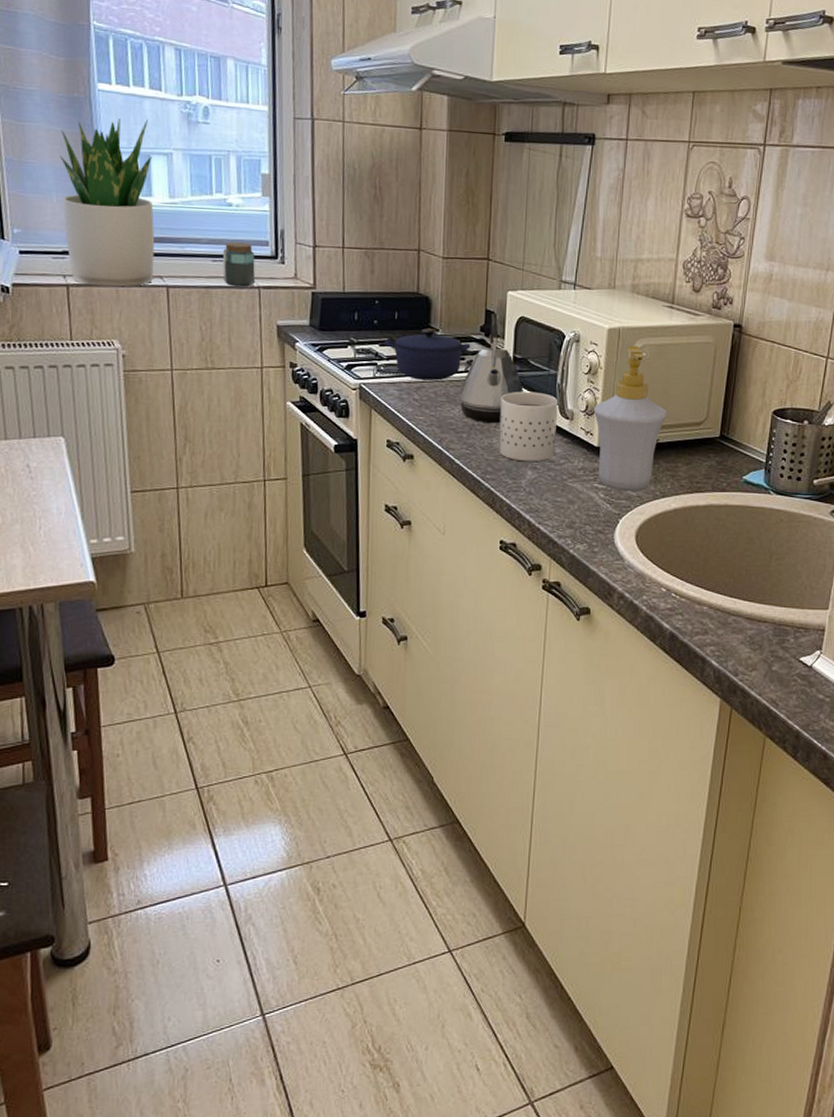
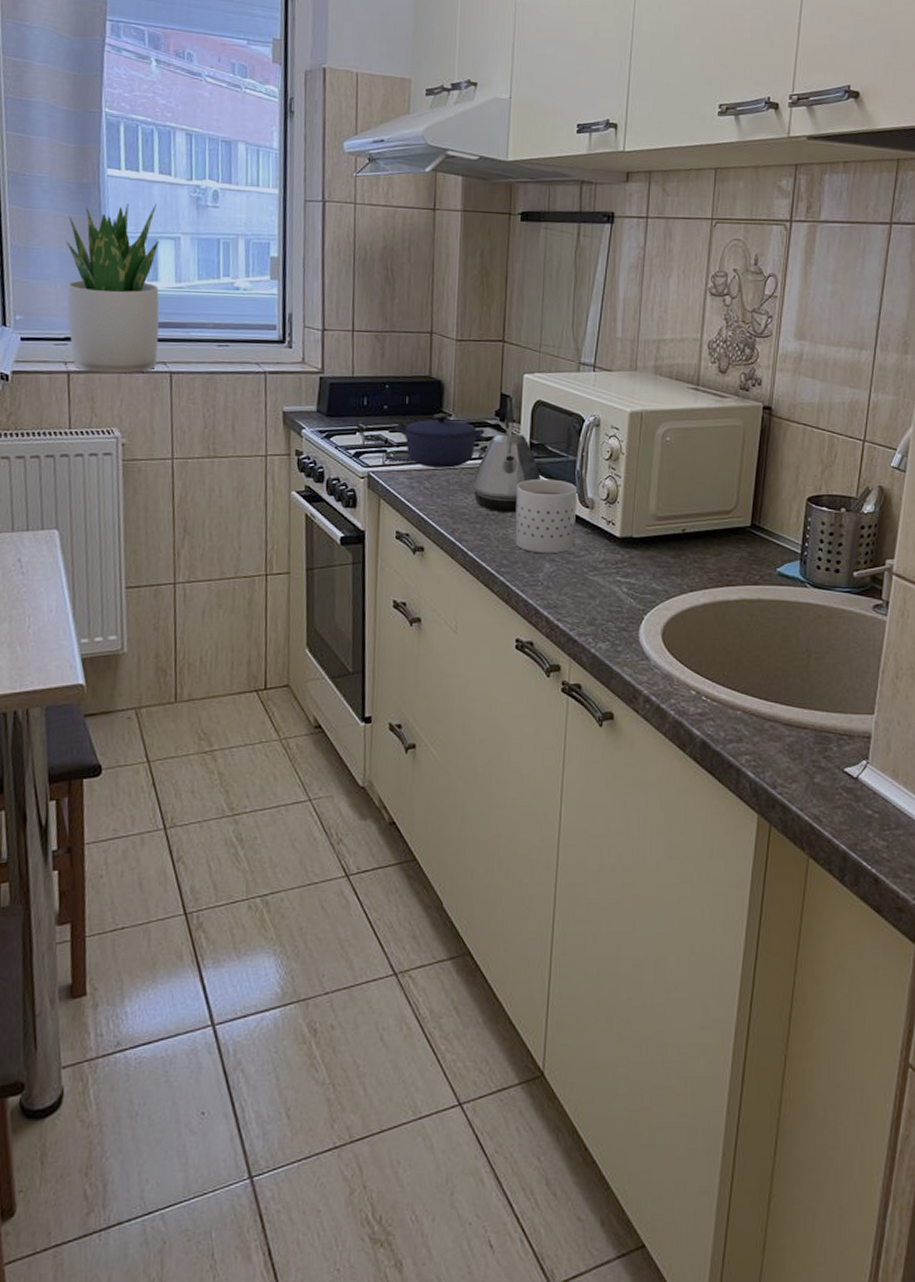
peanut butter: present [223,242,255,287] -> none [228,326,262,372]
soap bottle: present [593,345,666,492] -> none [615,429,693,586]

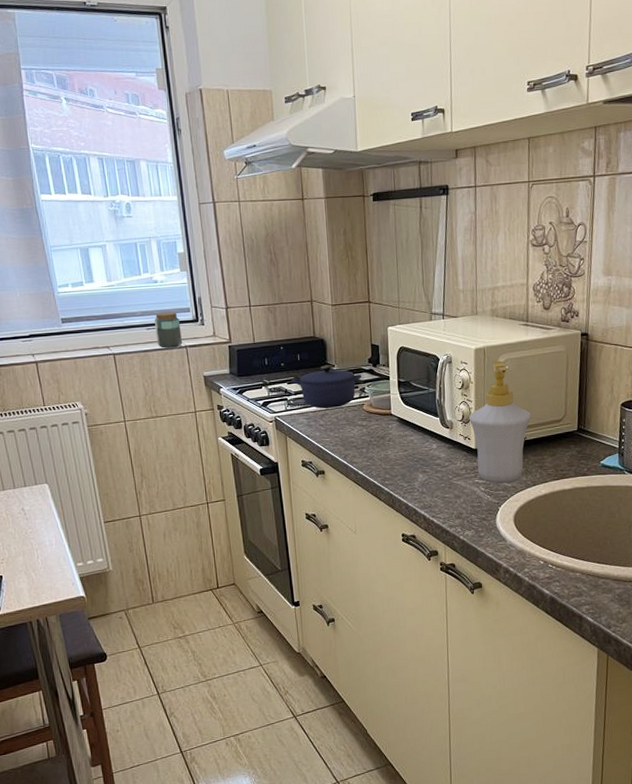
planter: present [66,203,160,375] -> none [17,219,102,361]
peanut butter: none [228,326,262,372] -> present [155,311,182,348]
kettle: present [472,397,541,513] -> none [356,347,409,439]
mug: present [515,478,578,553] -> none [391,408,440,467]
soap bottle: none [615,429,693,586] -> present [468,360,531,484]

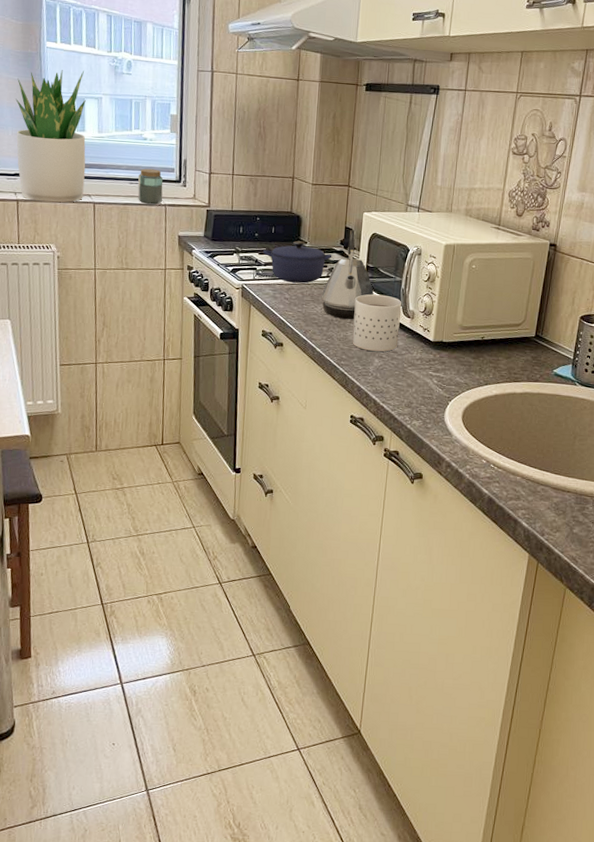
planter: none [17,219,102,361] -> present [16,70,86,203]
kettle: none [356,347,409,439] -> present [321,230,374,320]
mug: none [391,408,440,467] -> present [352,294,402,352]
soap bottle: present [468,360,531,484] -> none [430,259,491,380]

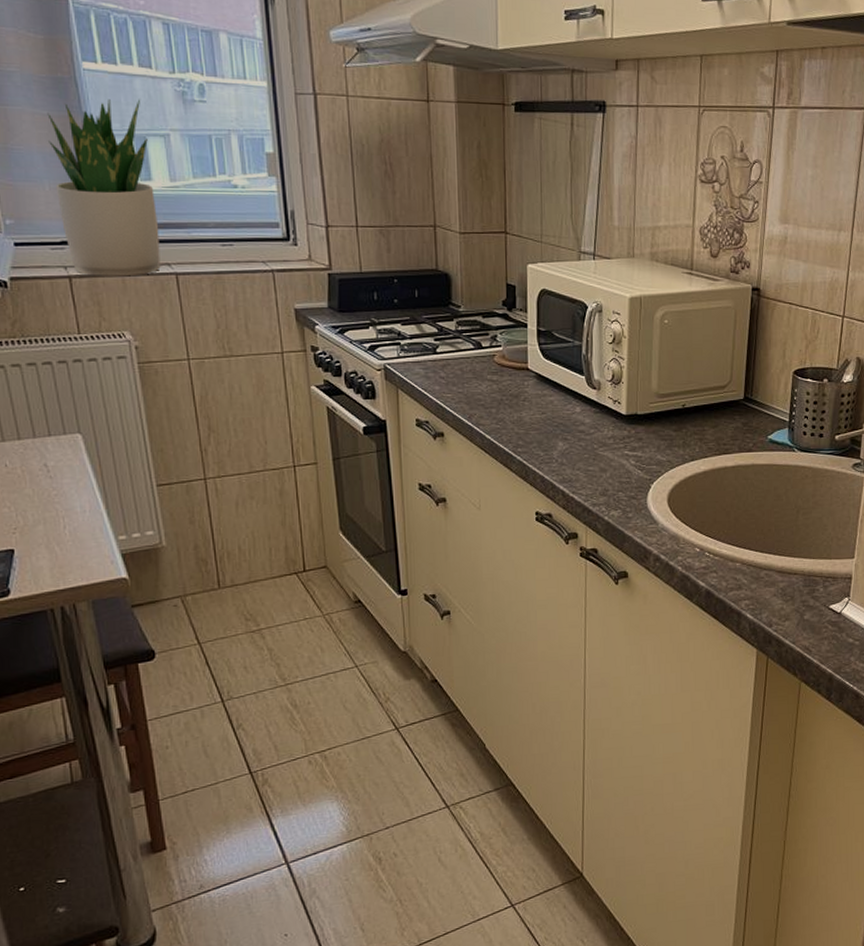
peanut butter: present [137,168,163,205] -> none [232,225,267,271]
cooking pot: present [263,241,332,284] -> none [407,305,494,357]
kettle: present [321,230,374,320] -> none [485,287,549,398]
mug: present [352,294,402,352] -> none [527,363,585,433]

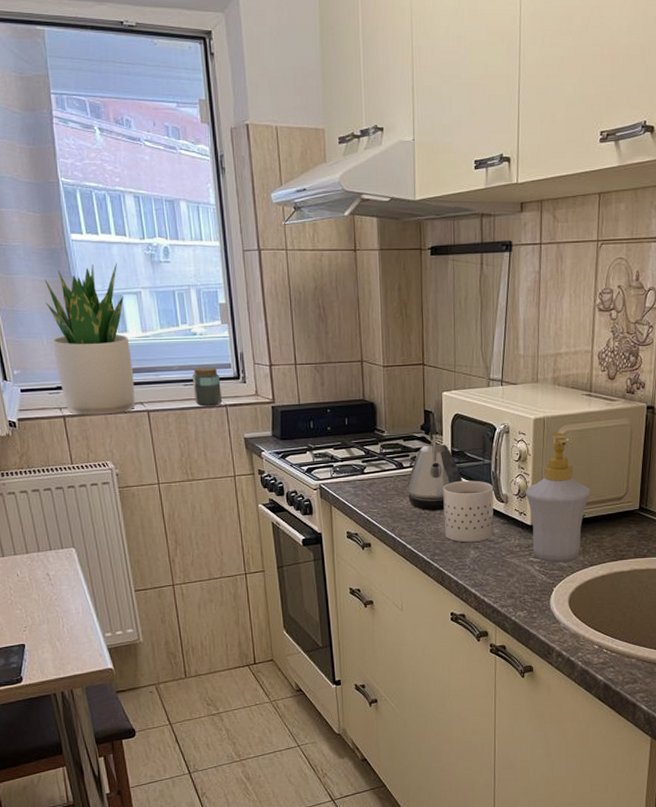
peanut butter: none [232,225,267,271] -> present [193,367,222,407]
kettle: none [485,287,549,398] -> present [406,413,462,511]
mug: none [527,363,585,433] -> present [443,480,494,542]
soap bottle: none [619,313,691,457] -> present [525,432,590,563]

